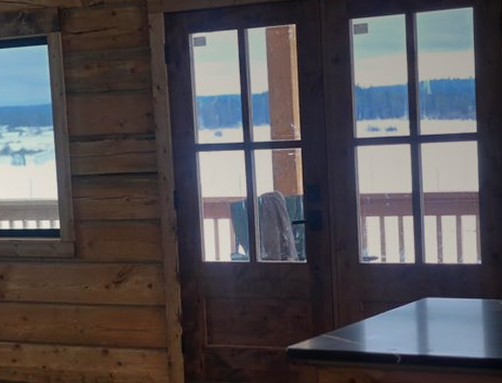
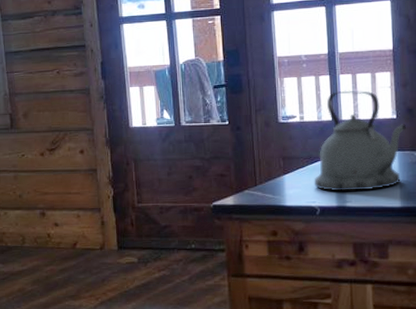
kettle: none [395,232,492,339] -> present [314,90,407,191]

